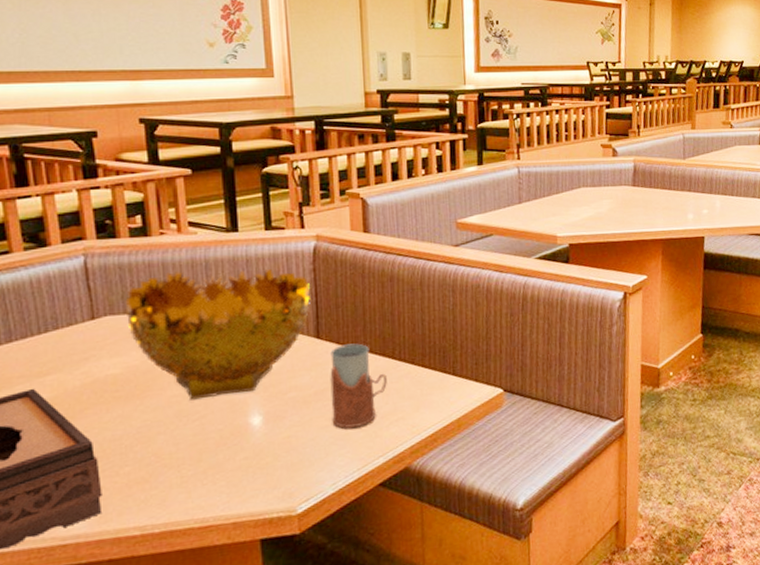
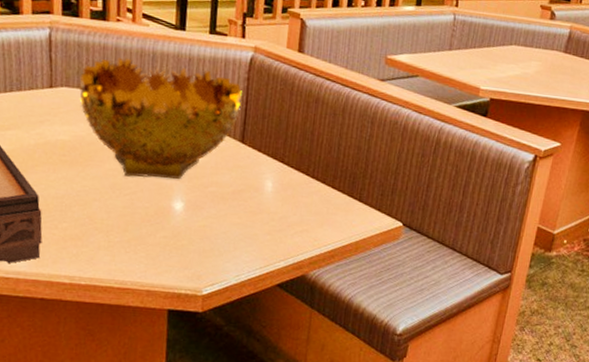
drinking glass: present [330,343,387,429] -> none [244,153,299,230]

